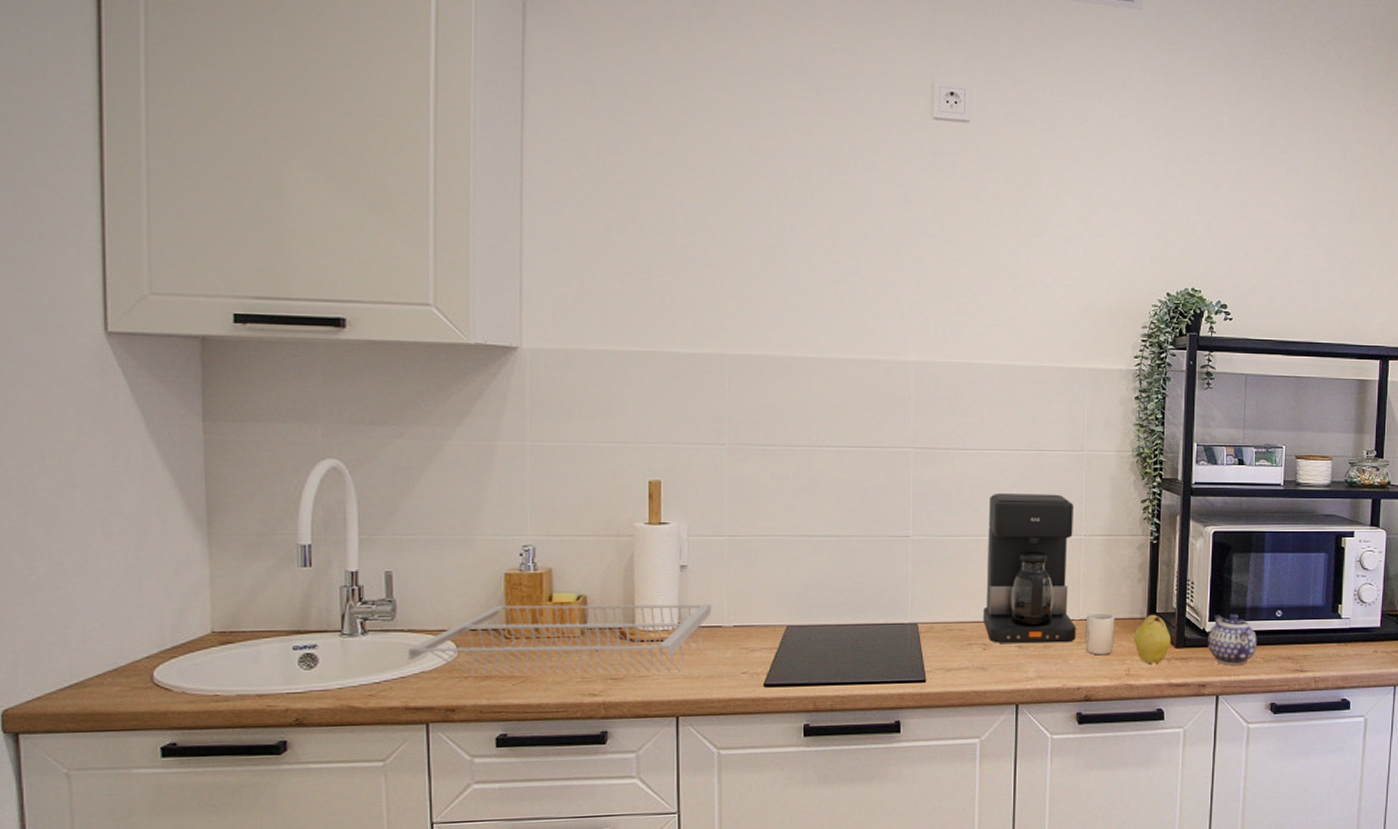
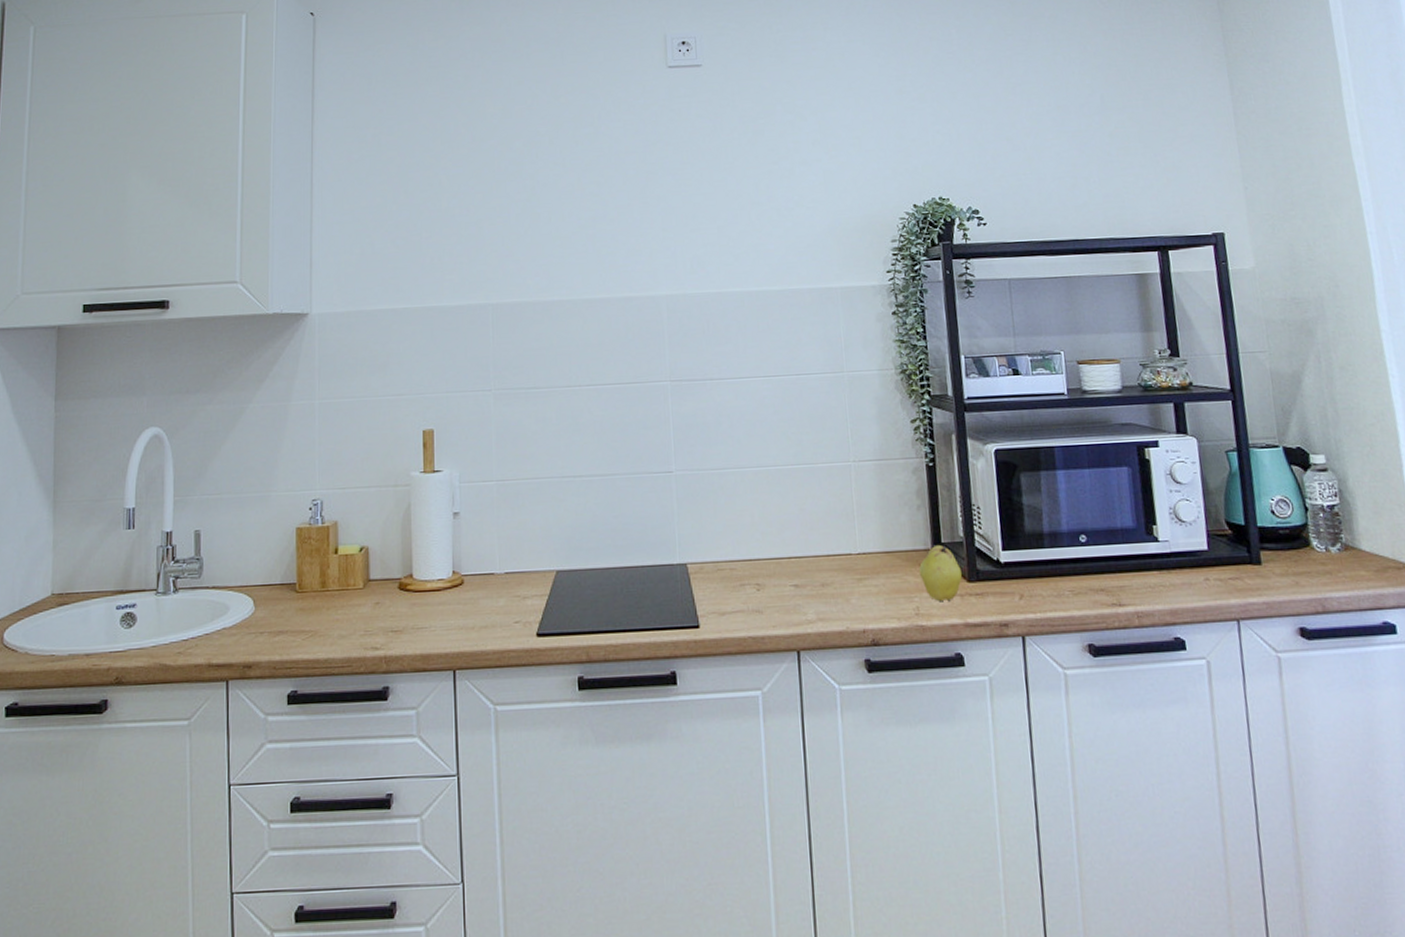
dish rack: present [407,604,712,675] -> none [211,551,484,630]
coffee maker: present [983,494,1076,644] -> none [751,419,856,583]
mug: present [1085,612,1116,656] -> none [864,544,899,593]
teapot: present [1208,613,1257,665] -> none [1003,540,1063,600]

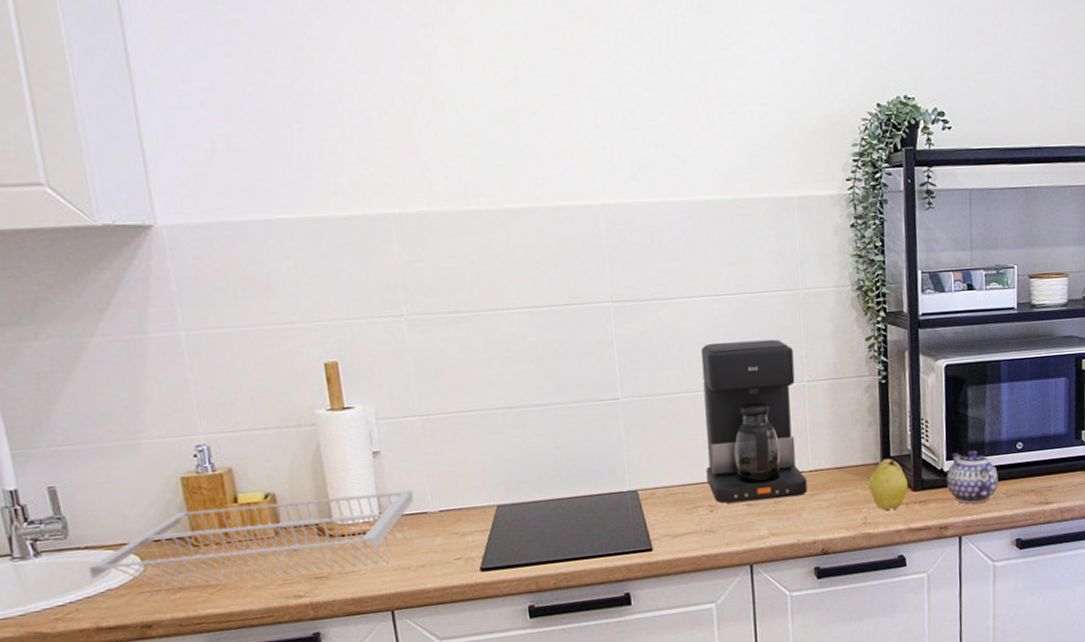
dish rack: none [211,551,484,630] -> present [88,490,414,588]
coffee maker: none [751,419,856,583] -> present [702,339,807,504]
teapot: none [1003,540,1063,600] -> present [946,449,999,504]

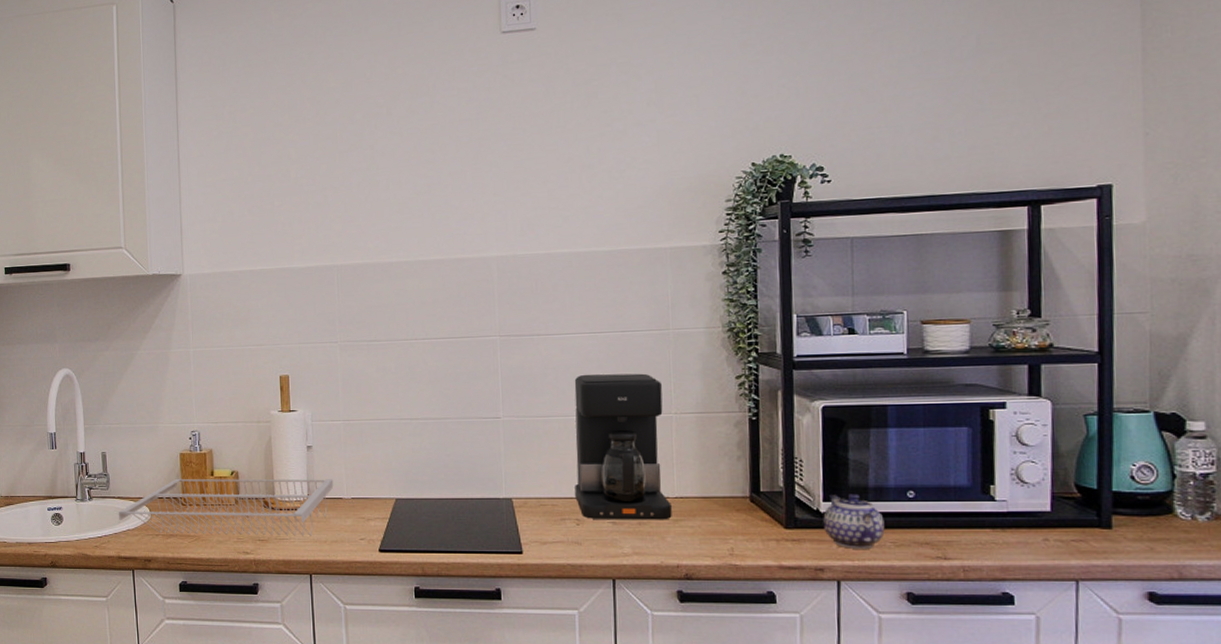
fruit: present [867,458,908,510] -> none [735,493,779,544]

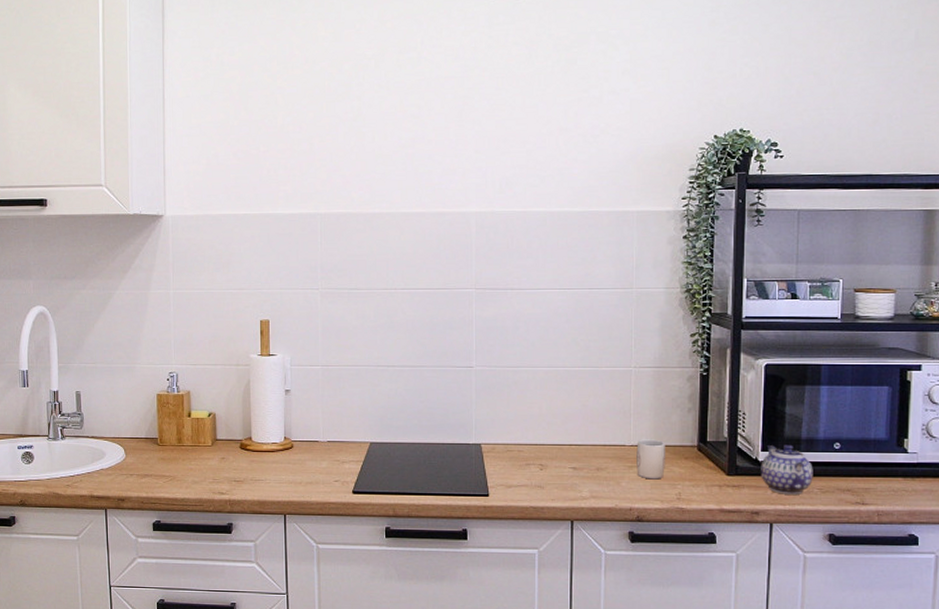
dish rack: present [118,478,334,536] -> none [91,419,310,478]
coffee maker: present [575,373,672,520] -> none [540,329,627,467]
mug: none [681,490,716,534] -> present [636,439,666,480]

